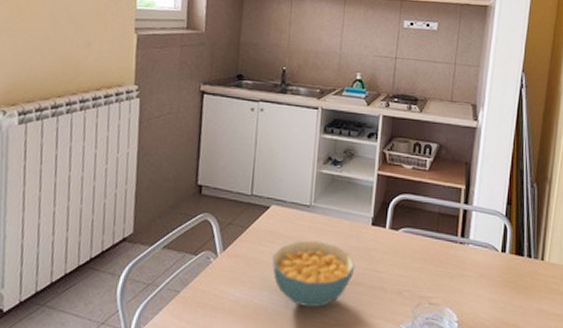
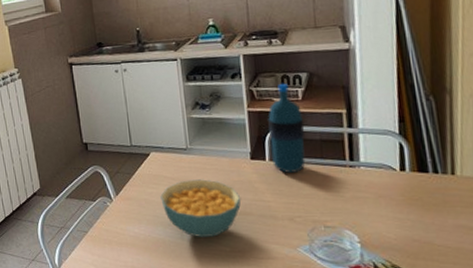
water bottle: none [392,150,428,244] -> present [268,83,306,173]

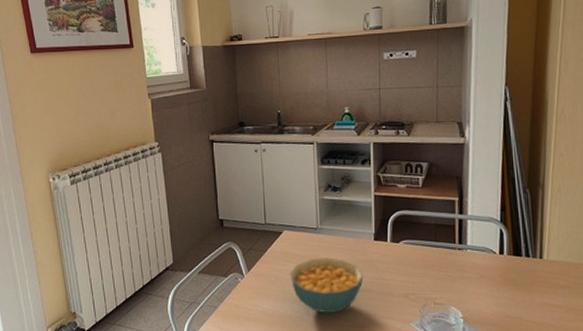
water bottle: present [268,83,306,173] -> none [391,170,423,254]

